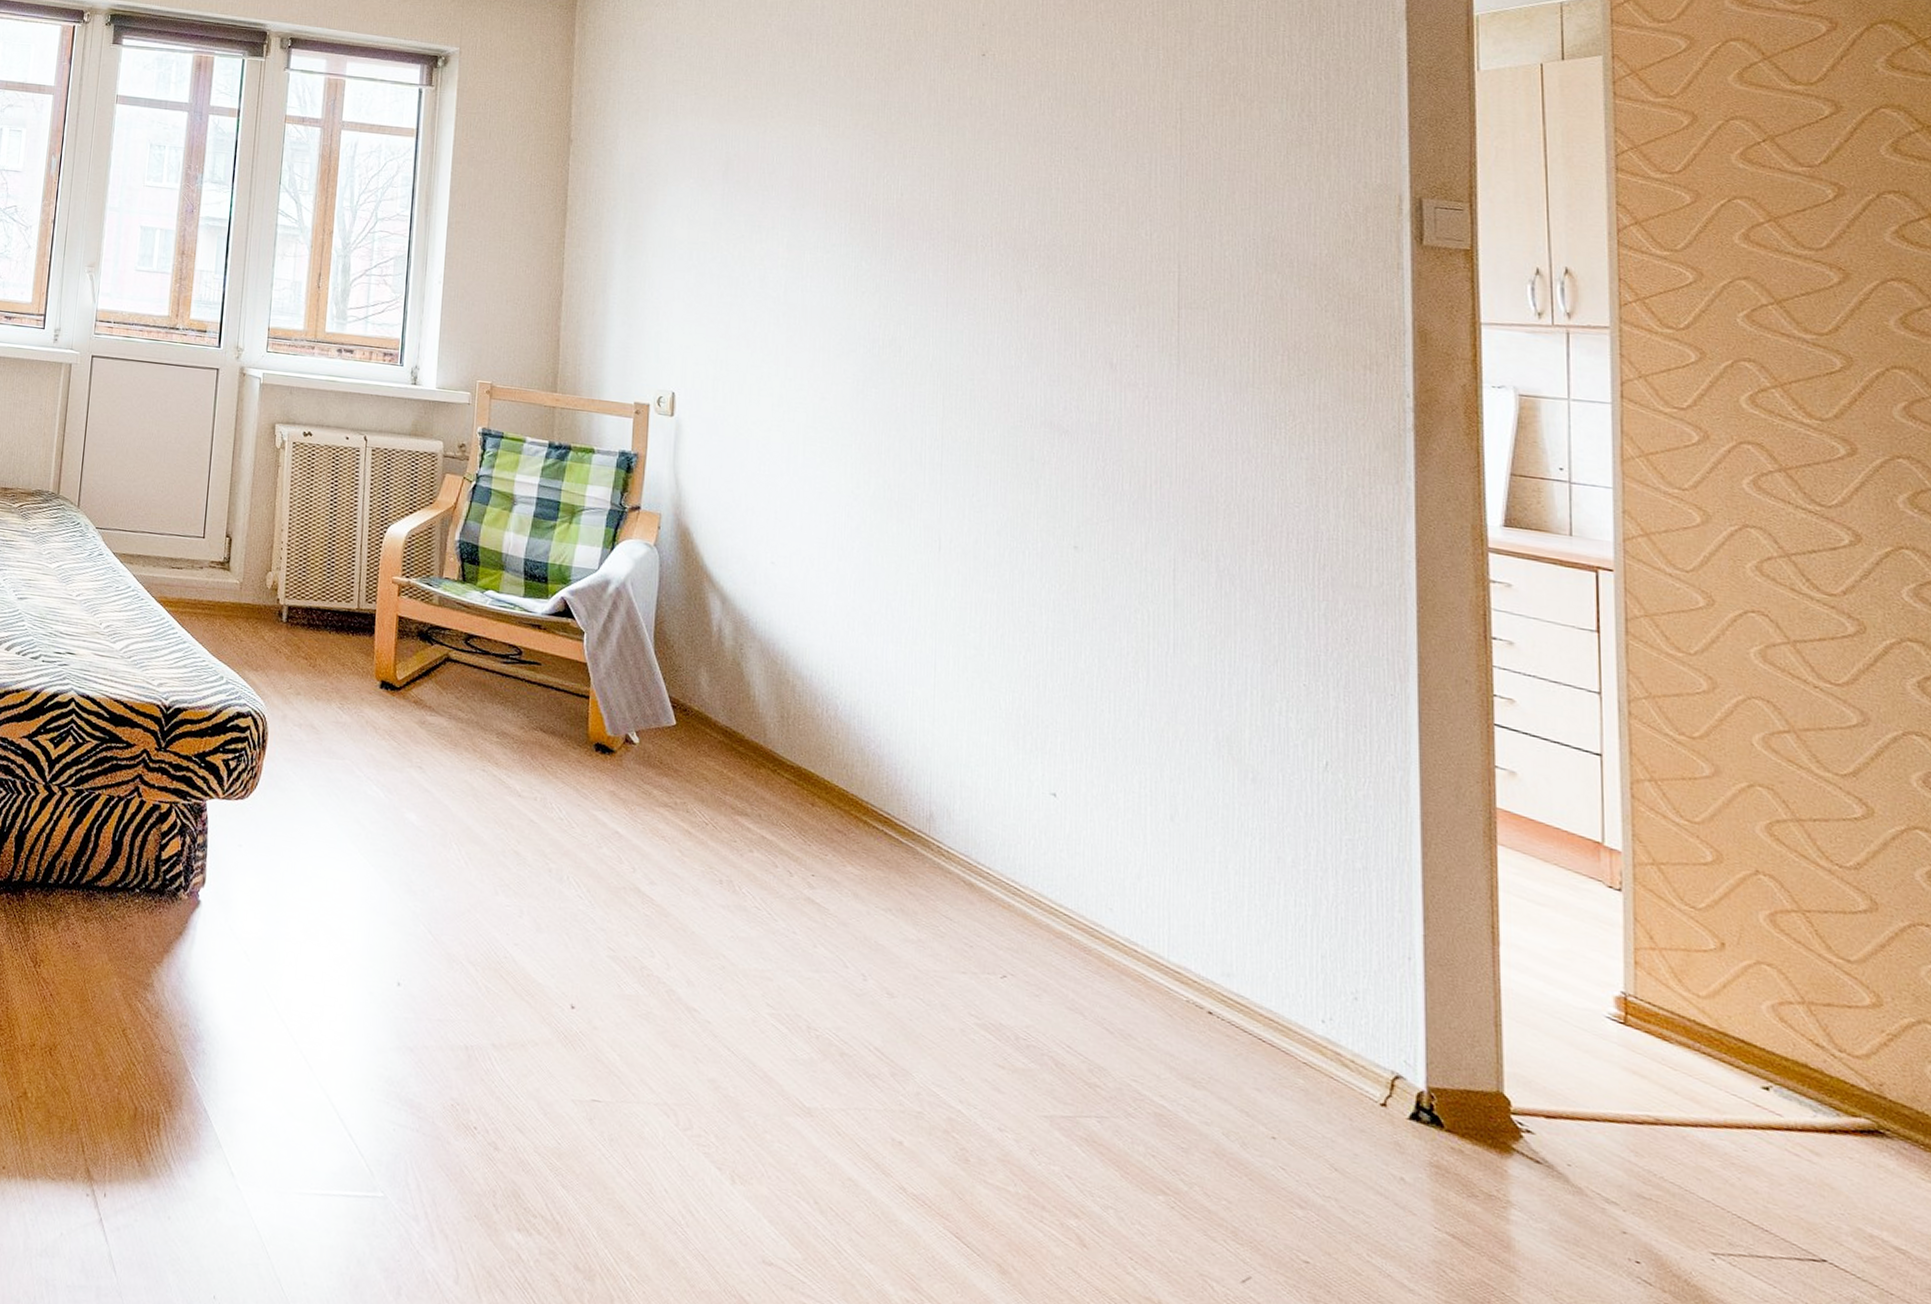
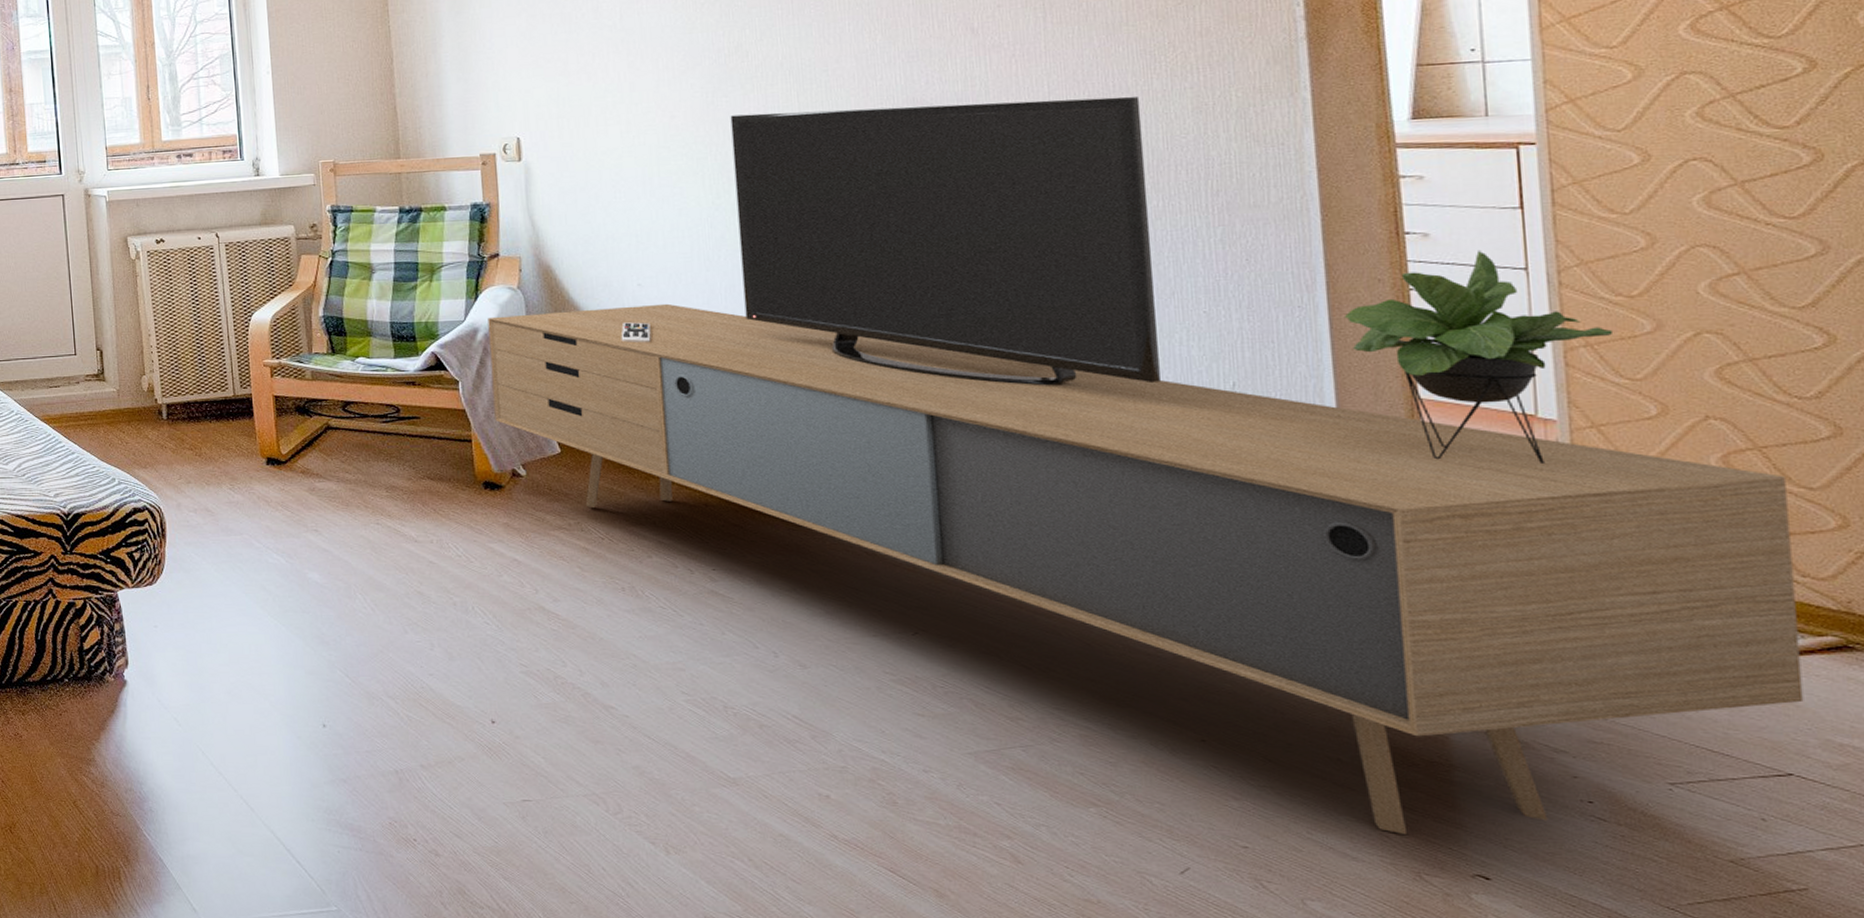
media console: none [615,407,1838,1276] -> present [487,96,1804,836]

